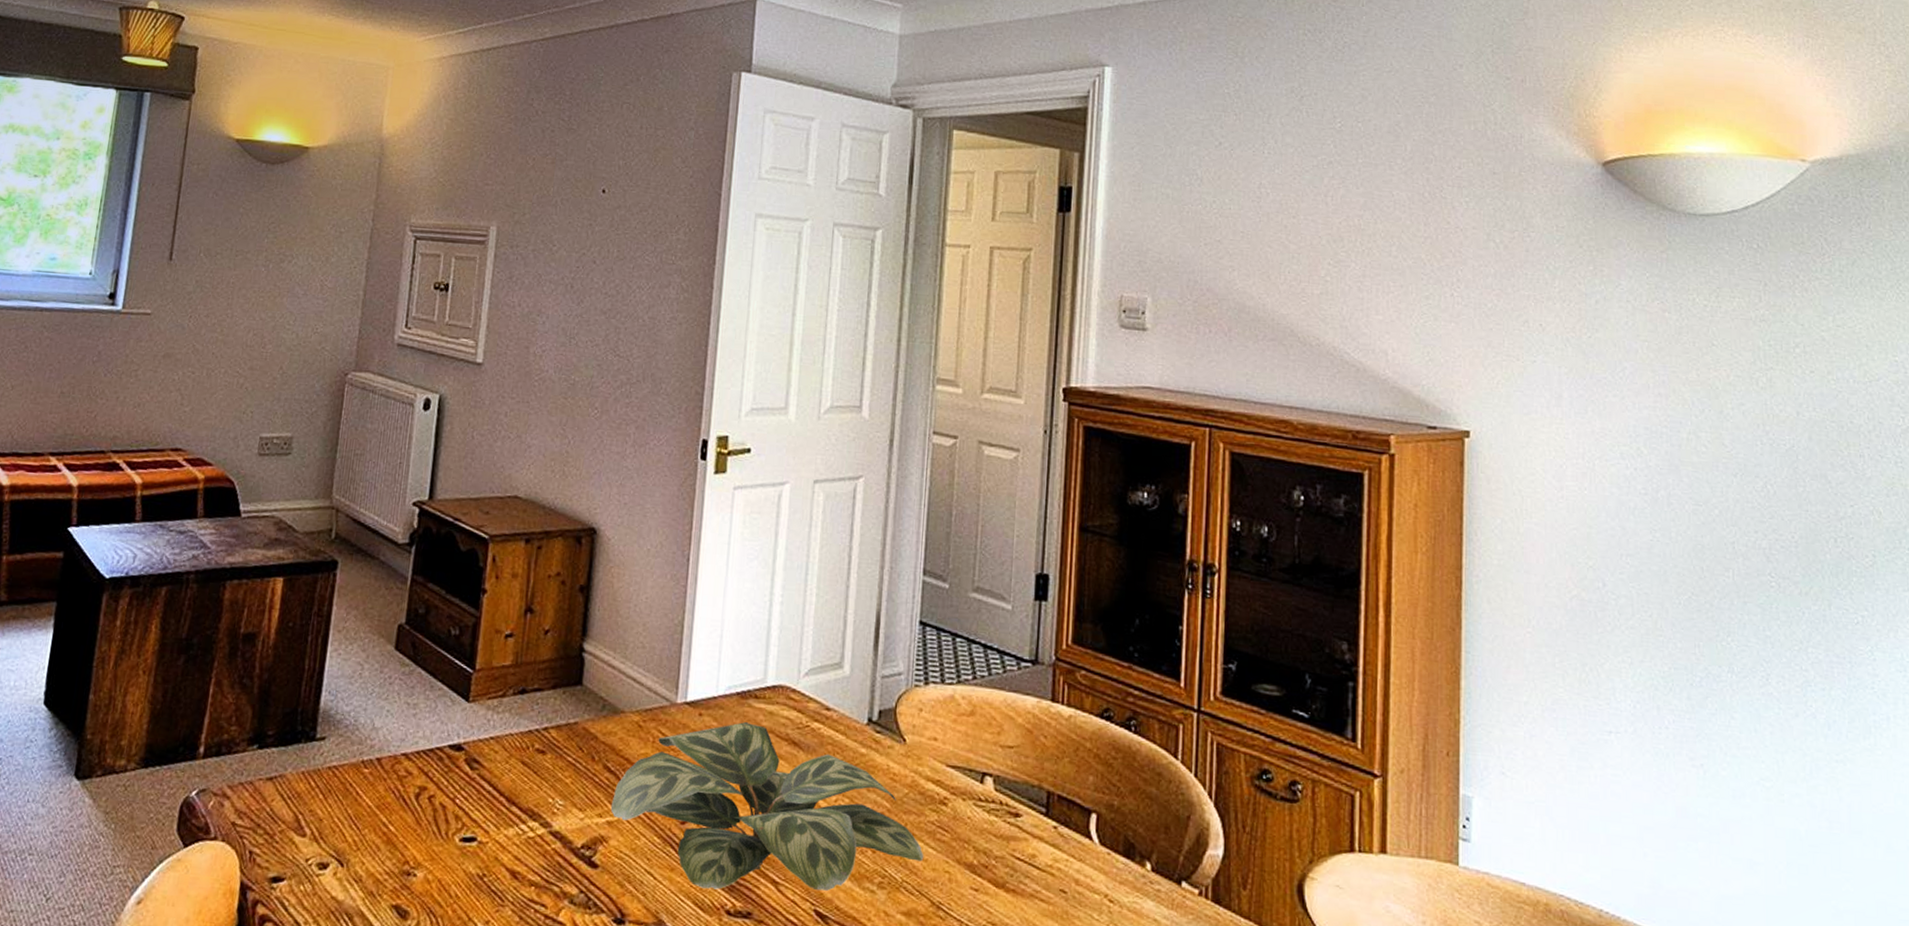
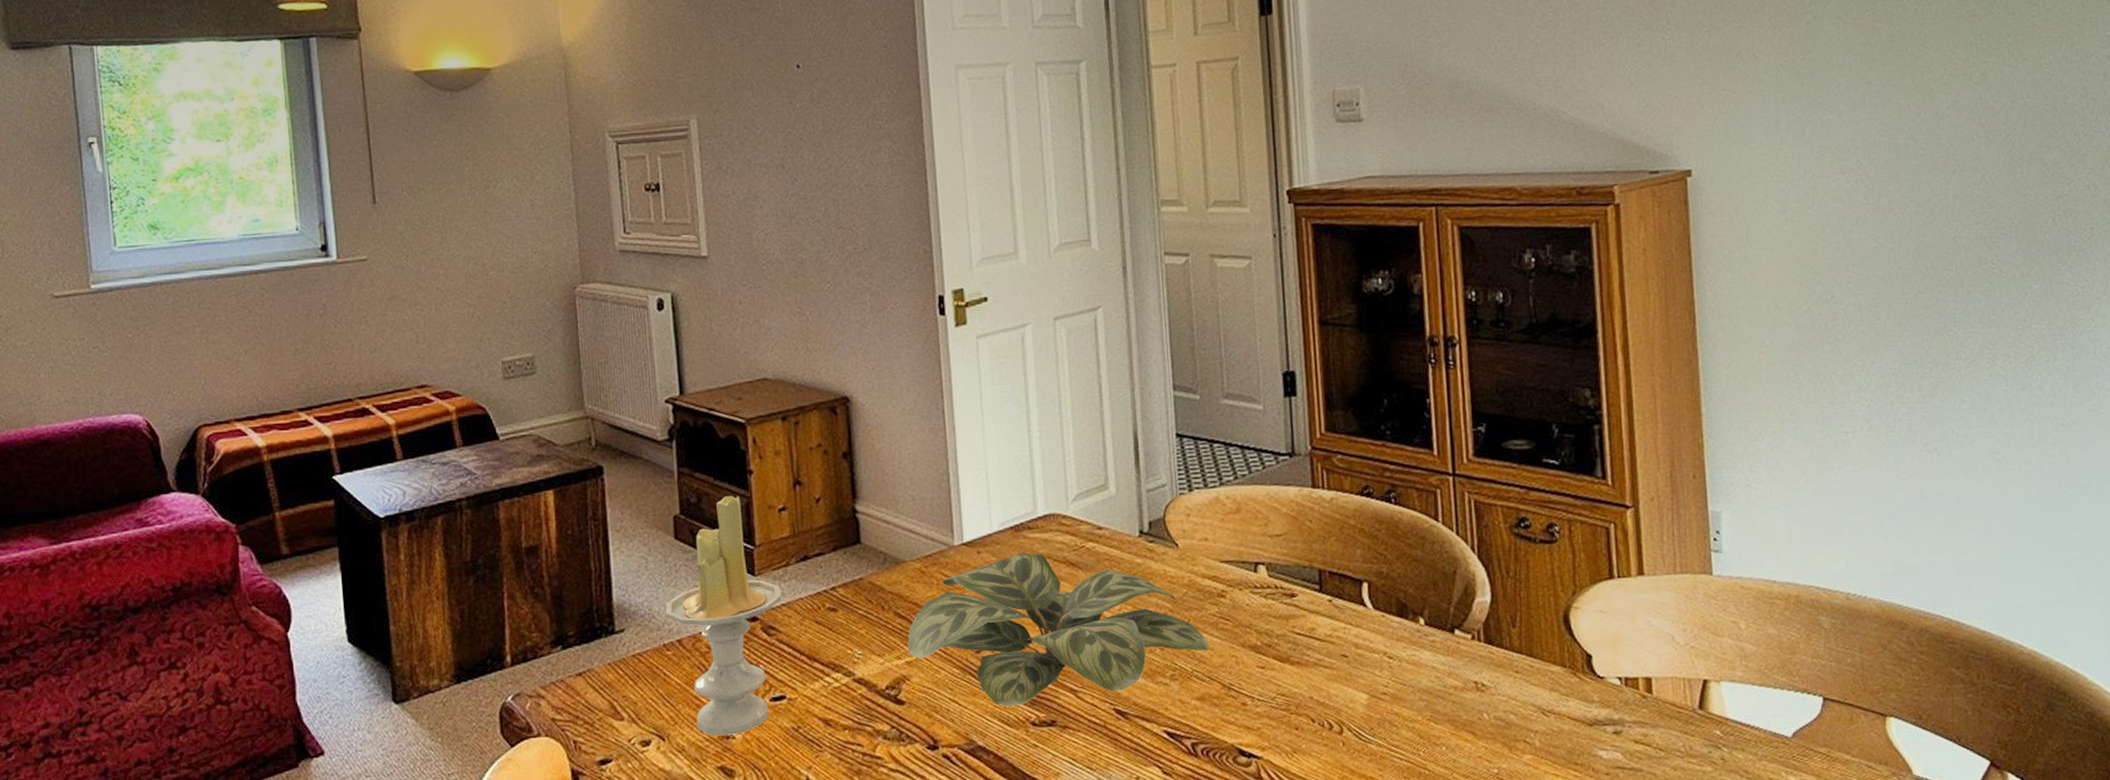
candle: none [370,612,492,872] -> present [665,495,782,736]

